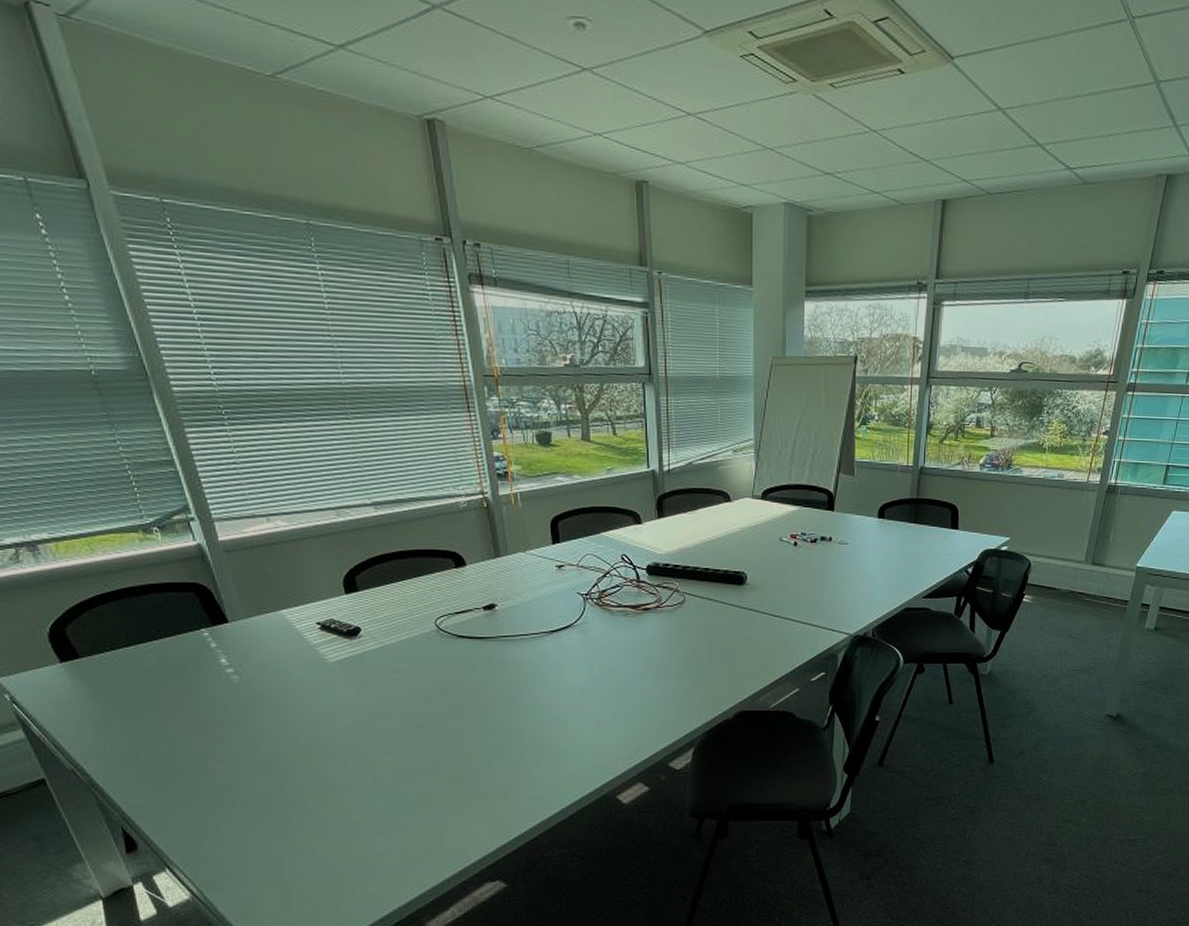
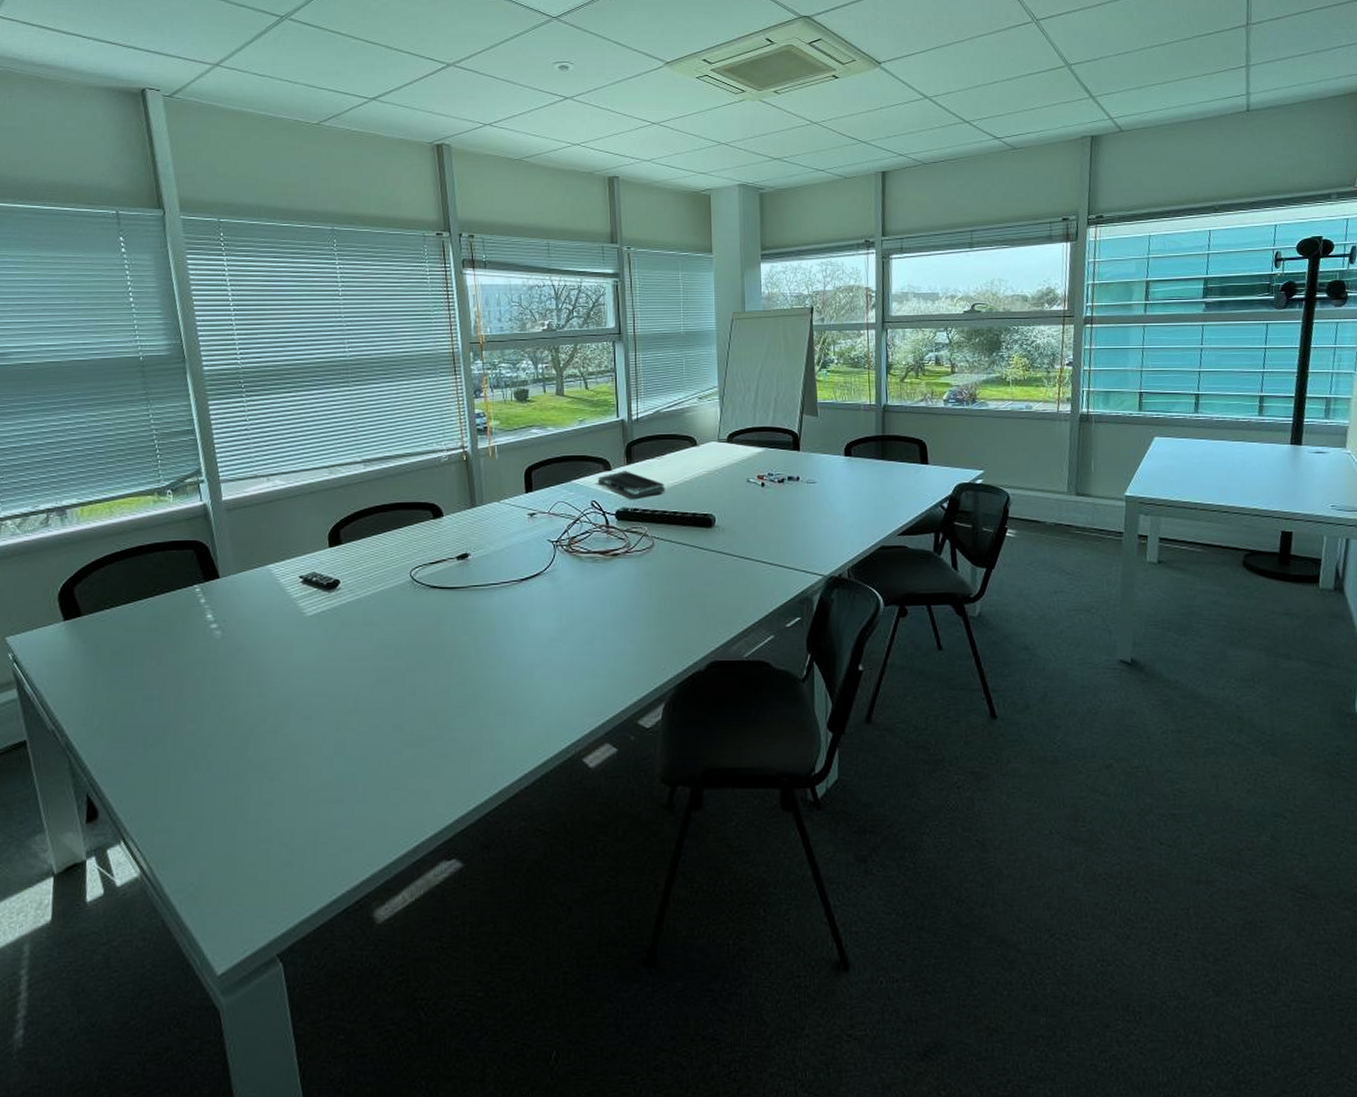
computer keyboard: none [627,524,697,554] -> present [597,471,665,499]

